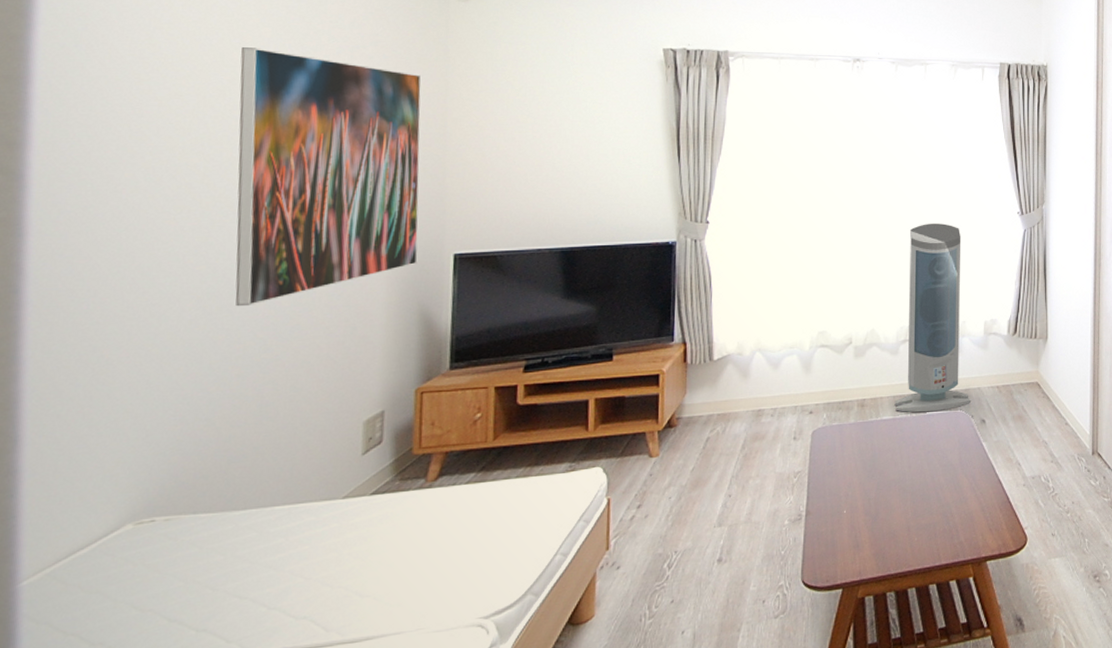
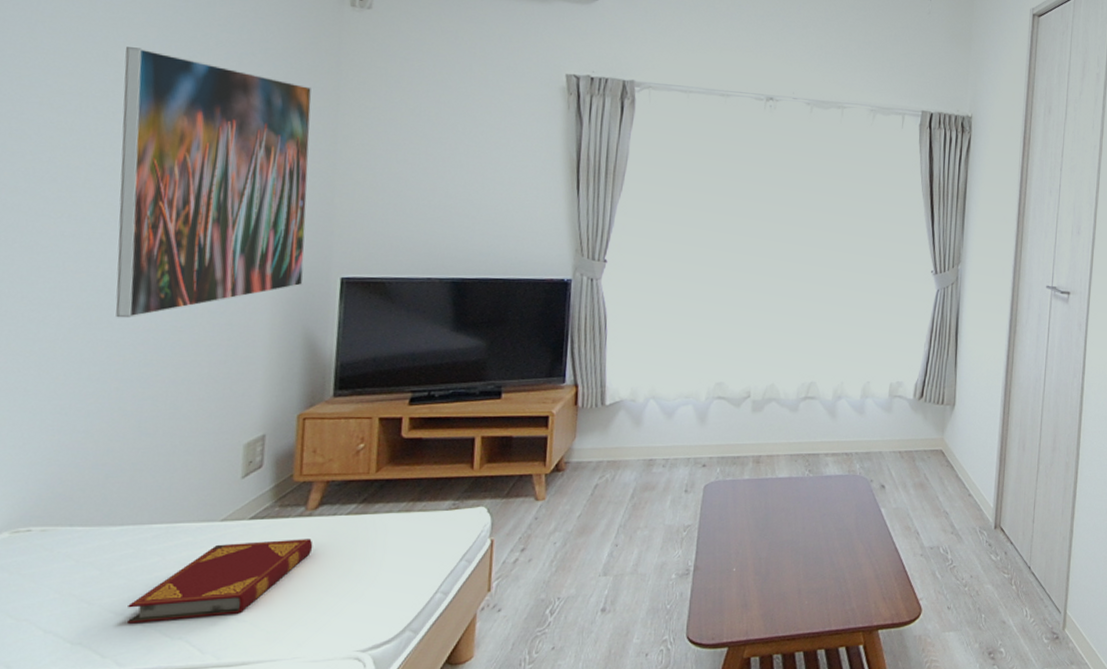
hardback book: none [251,510,434,607] -> present [126,539,313,624]
air purifier: present [894,224,970,413] -> none [791,277,871,474]

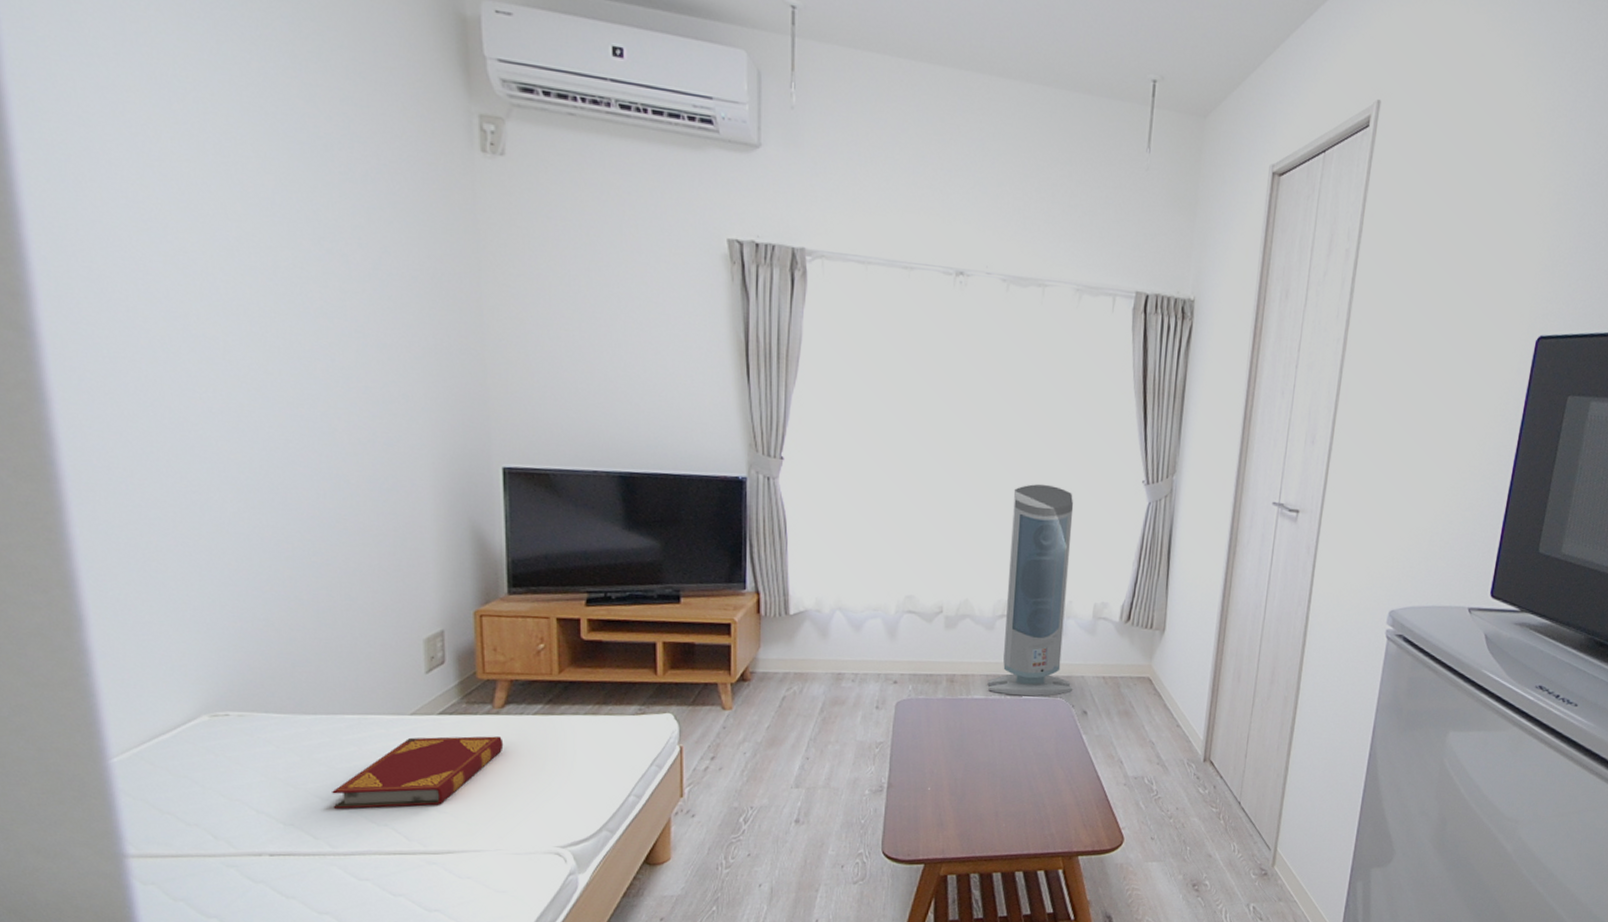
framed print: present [116,47,312,319] -> none [245,198,464,504]
air purifier: none [791,277,871,474] -> present [987,484,1074,697]

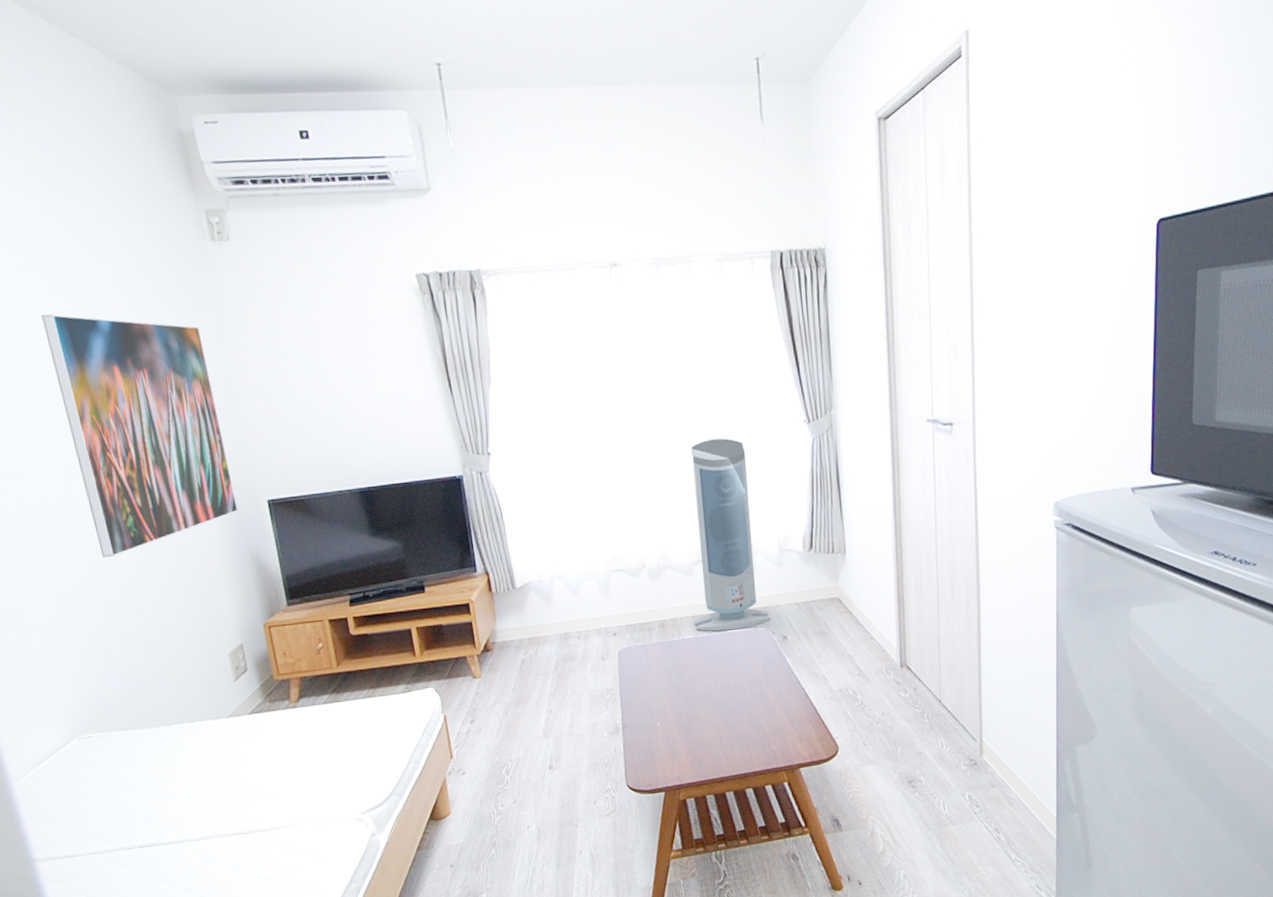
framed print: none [245,198,464,504] -> present [42,314,238,558]
hardback book: present [332,736,504,809] -> none [178,726,304,803]

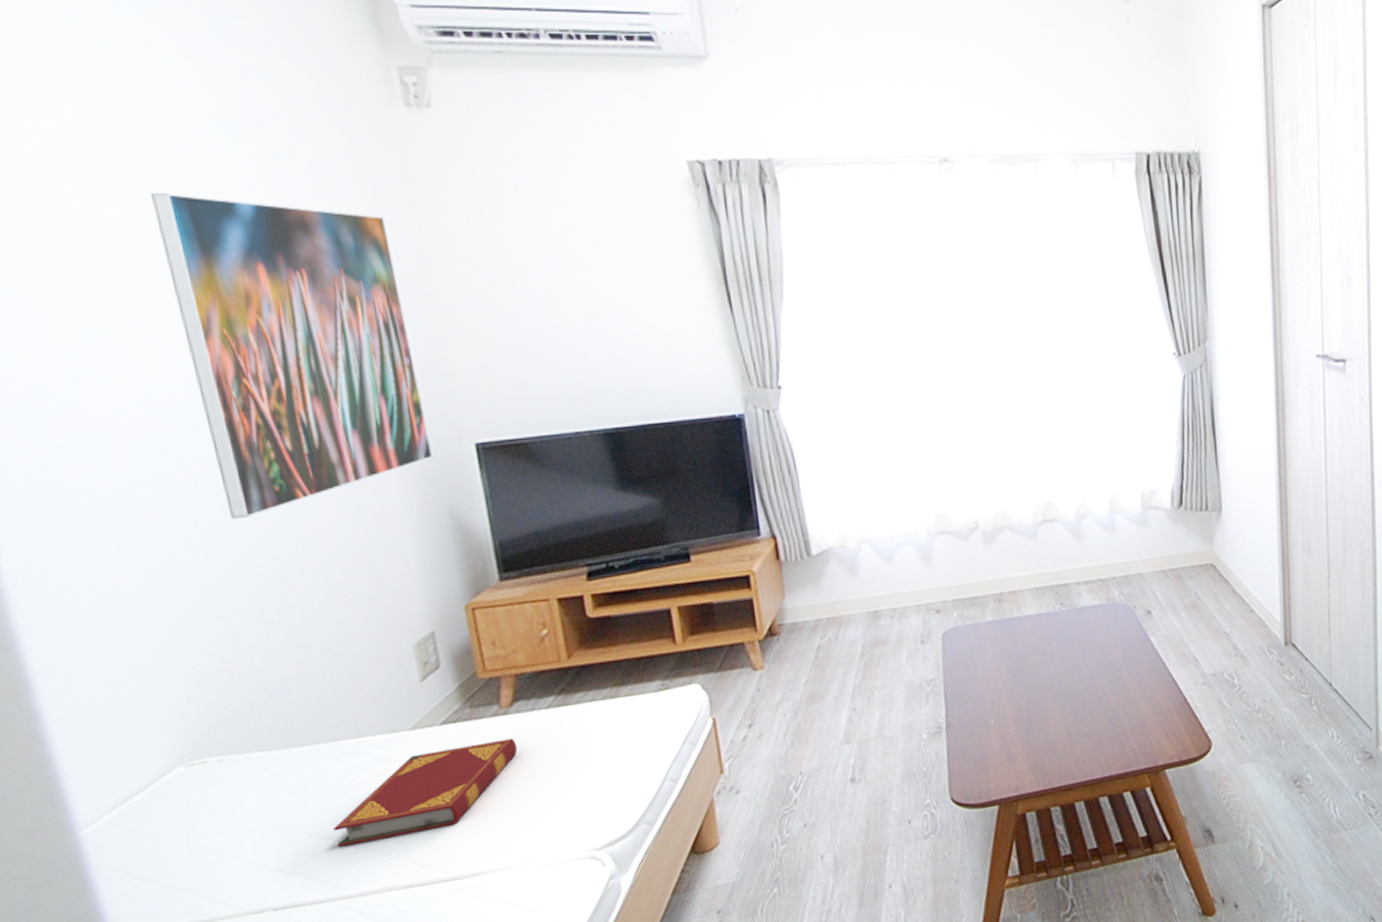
hardback book: none [178,726,304,803] -> present [333,738,518,847]
air purifier: present [691,438,770,632] -> none [1037,373,1131,606]

